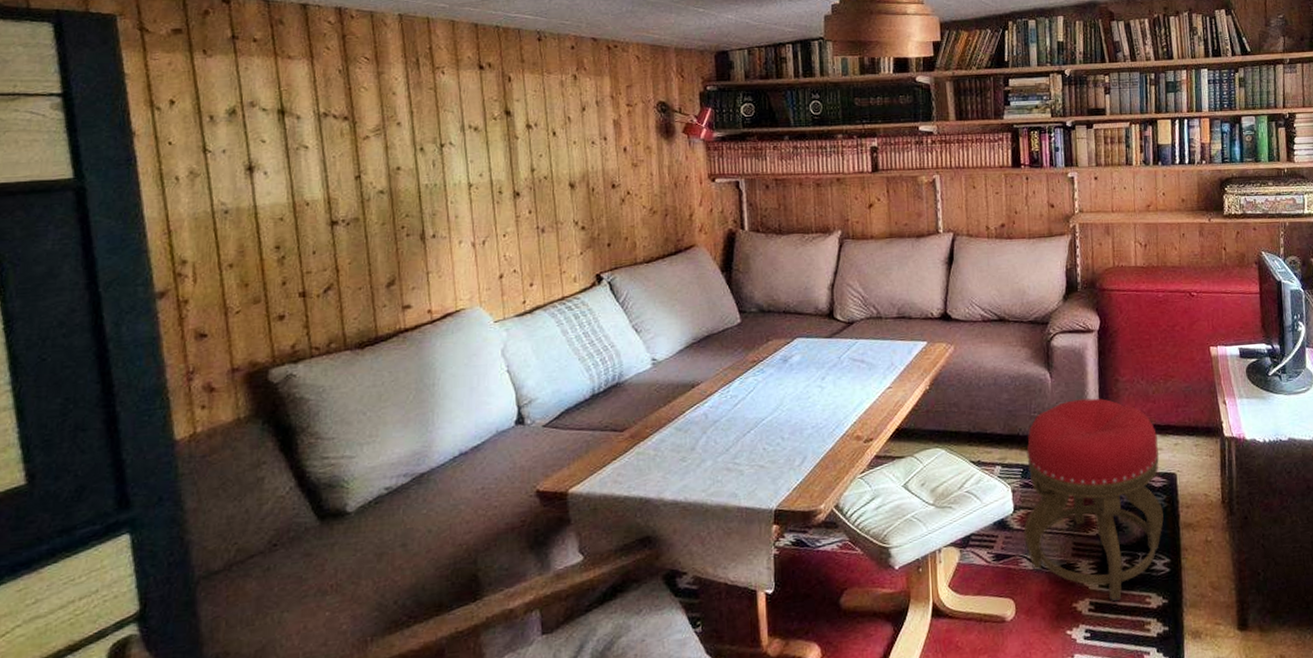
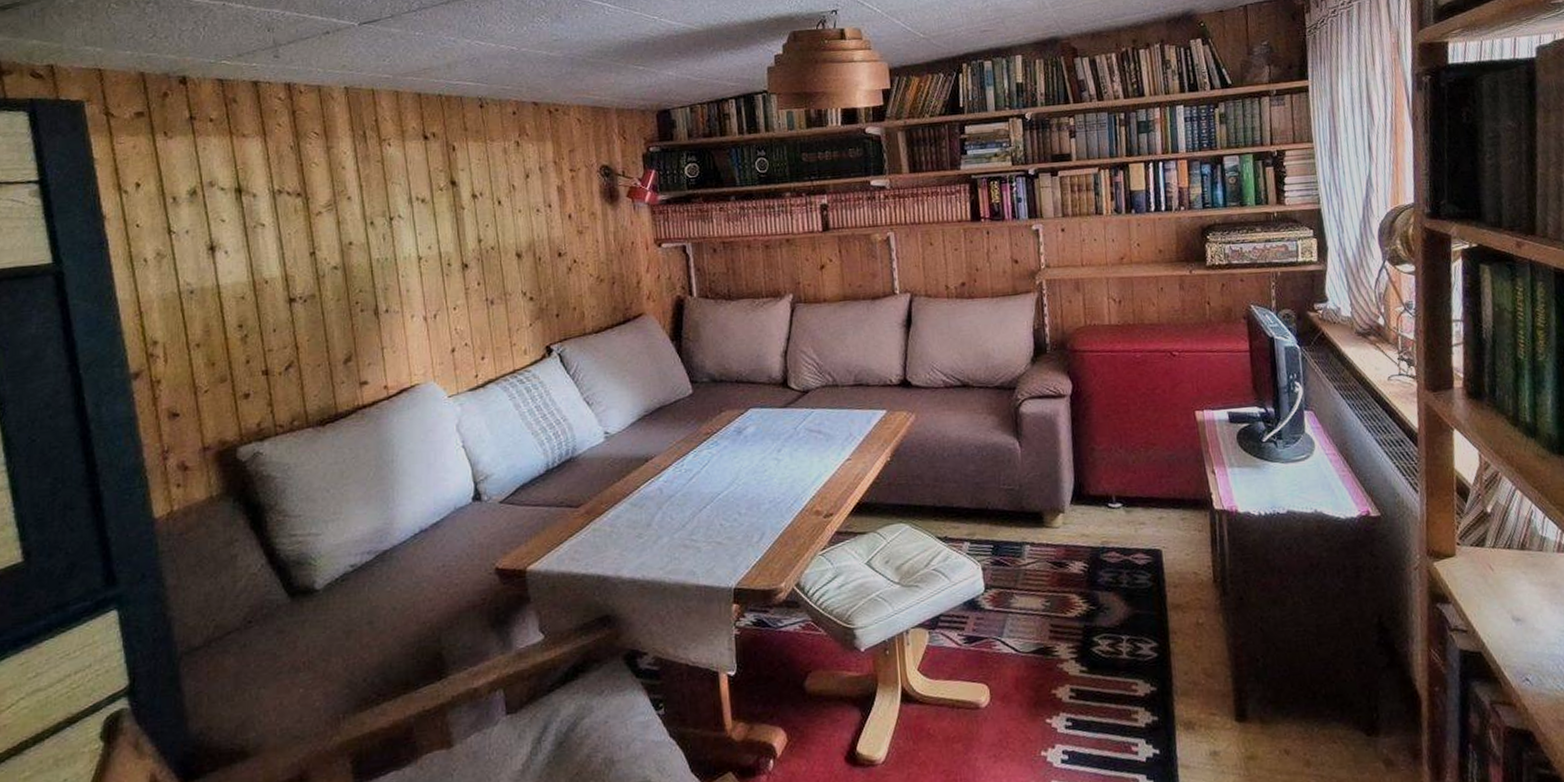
stool: present [1024,398,1164,602] -> none [996,468,1149,689]

